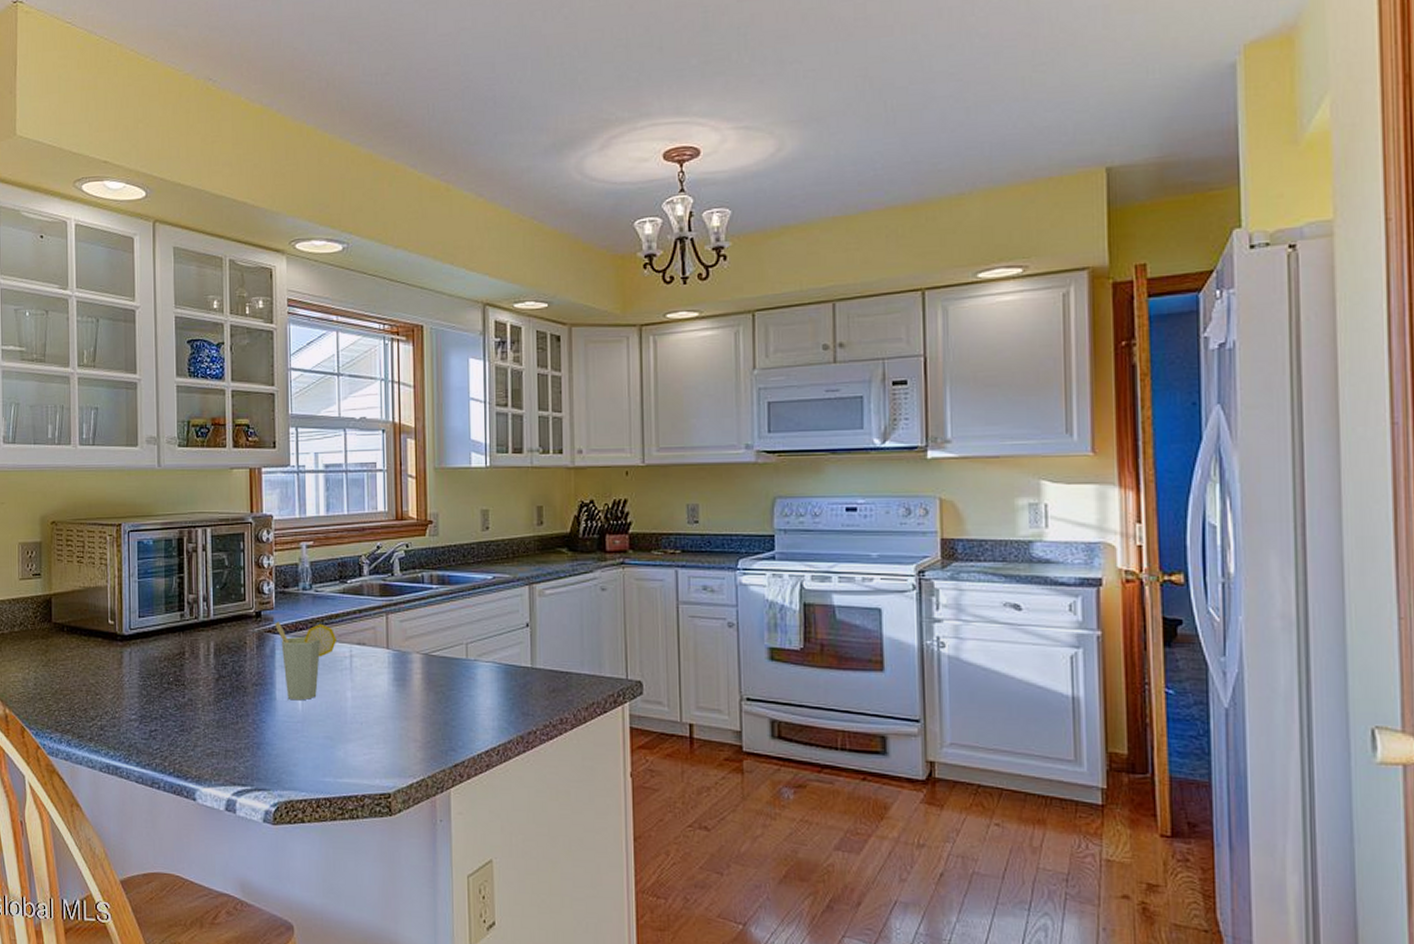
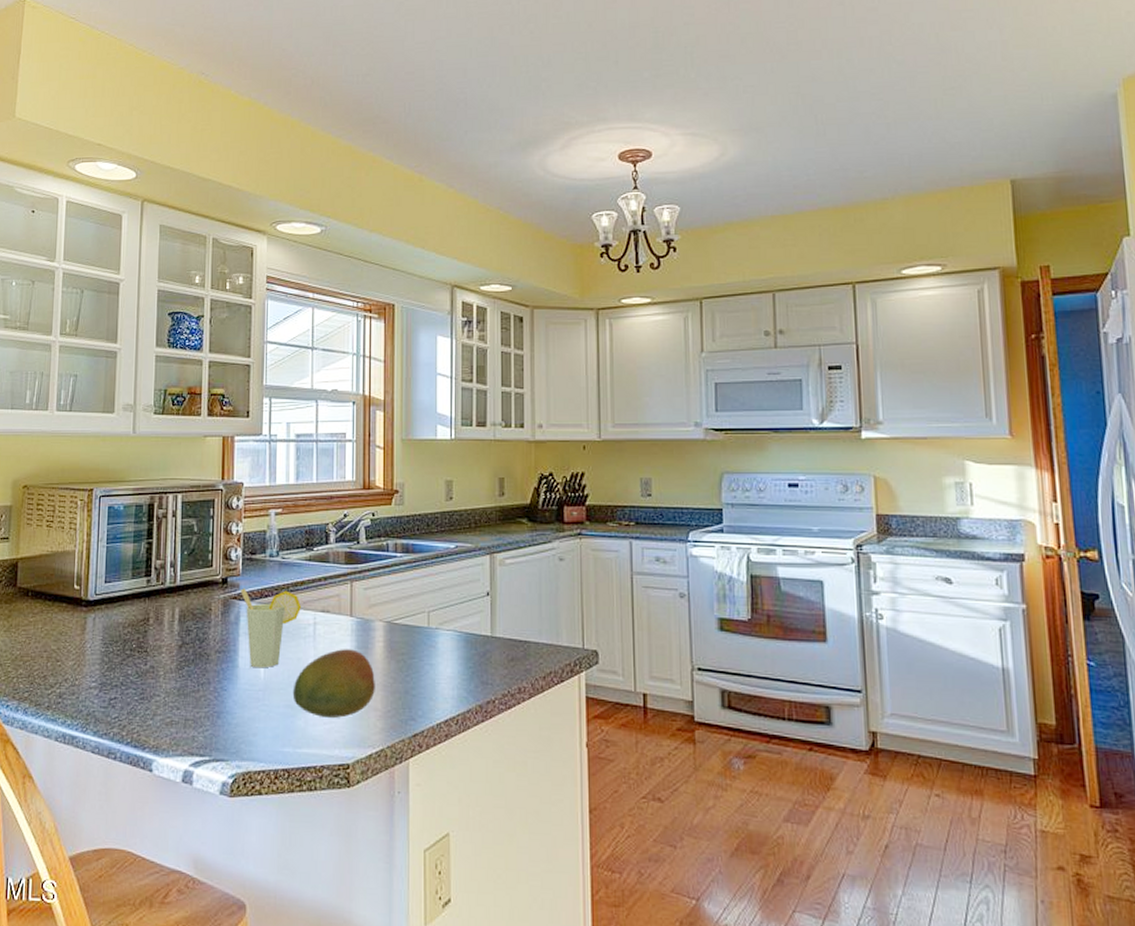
fruit: none [331,681,414,748] -> present [292,649,375,718]

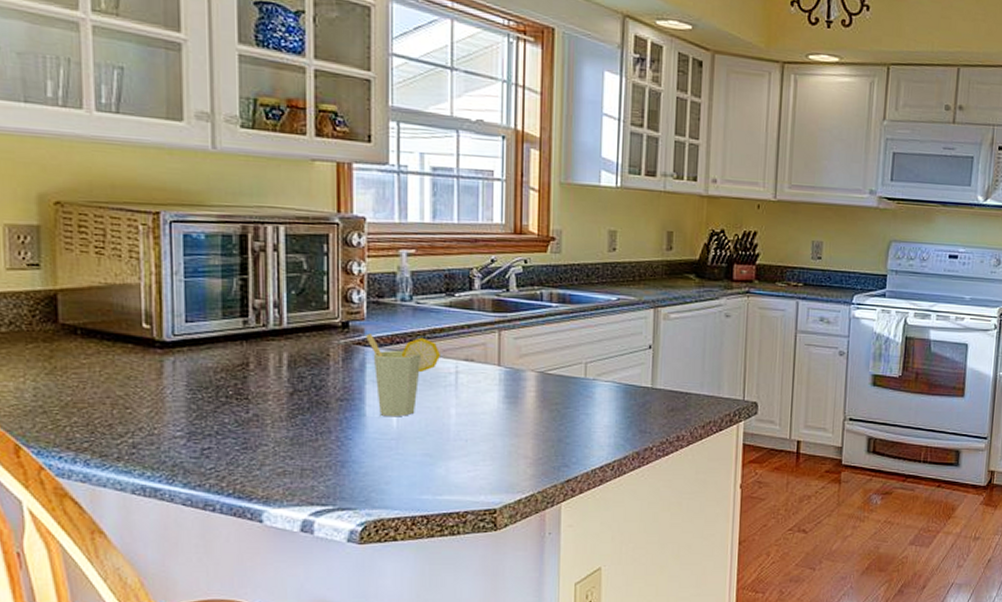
fruit: present [292,649,375,718] -> none [431,398,526,465]

